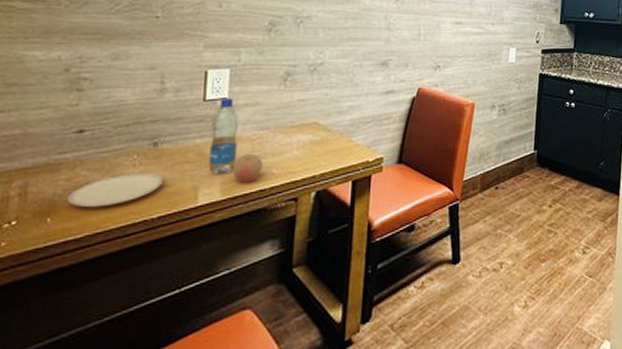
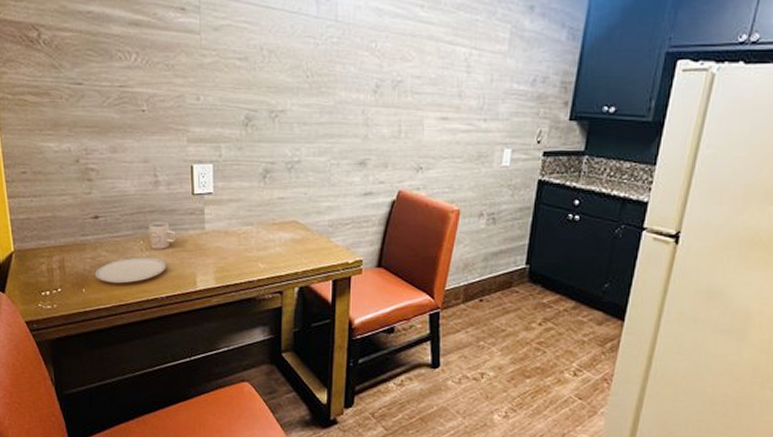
mug: none [144,131,181,163] -> present [148,221,177,249]
bottle: present [208,97,239,175] -> none [202,192,226,264]
fruit: present [233,153,263,183] -> none [224,246,249,274]

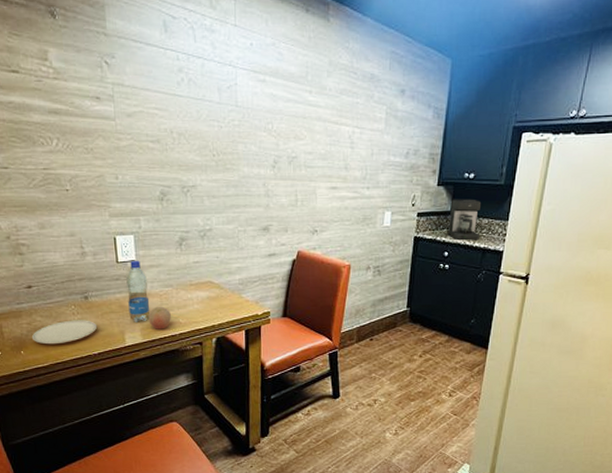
mug: present [148,221,177,249] -> none [78,287,106,312]
bottle: none [202,192,226,264] -> present [126,260,150,322]
fruit: none [224,246,249,274] -> present [148,306,171,329]
coffee maker: none [579,137,623,188] -> present [447,199,482,240]

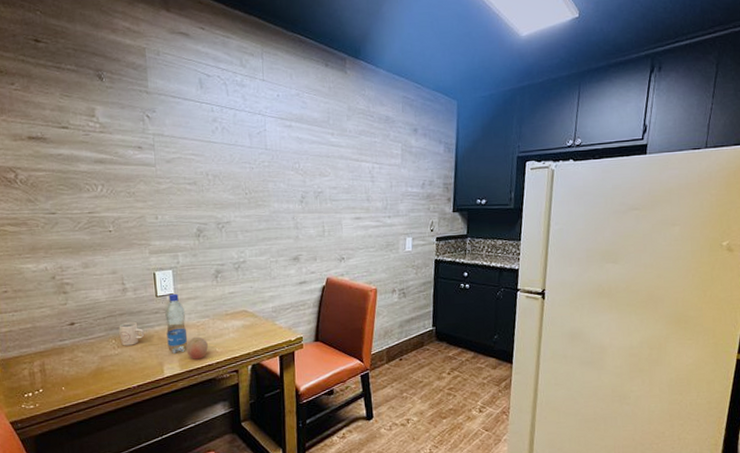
plate: present [32,320,98,345] -> none [73,353,137,380]
mug: none [78,287,106,312] -> present [119,321,145,346]
coffee maker: present [447,199,482,240] -> none [465,222,495,261]

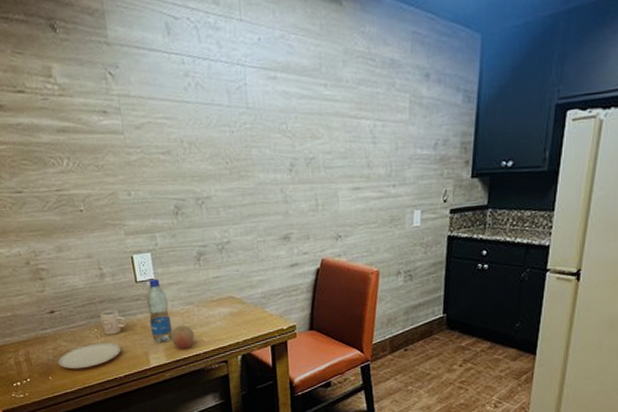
plate: none [73,353,137,380] -> present [58,342,122,370]

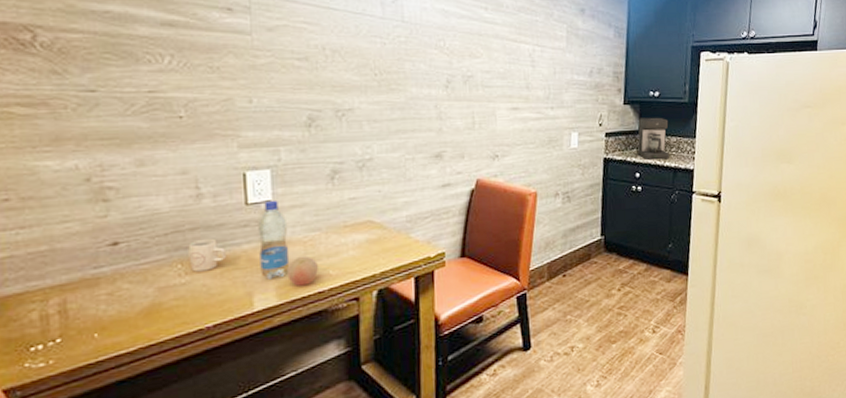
plate: present [58,342,122,370] -> none [114,281,214,321]
coffee maker: none [484,189,523,236] -> present [637,117,669,160]

